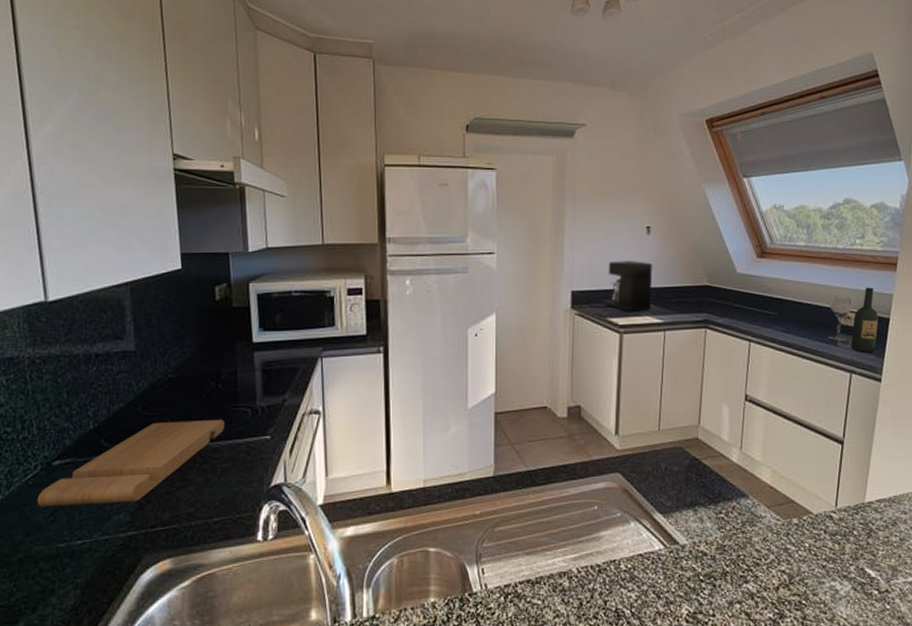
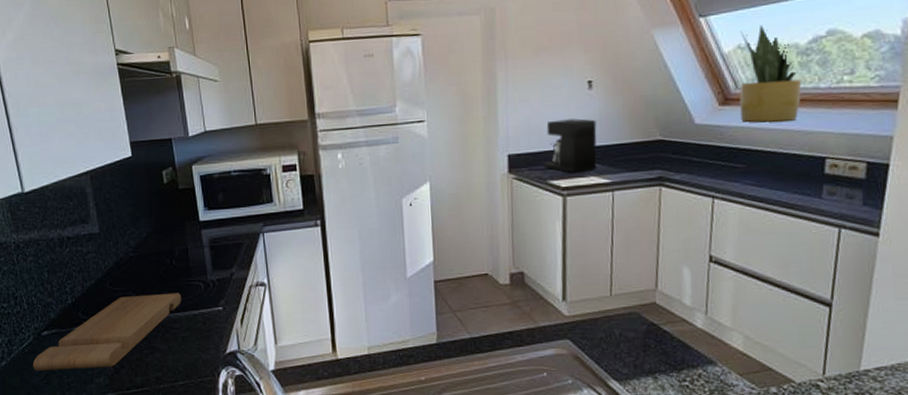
planter: none [774,189,824,275] -> present [739,24,802,123]
wineglass: present [827,296,853,342] -> none [809,141,841,194]
wine bottle: present [850,287,878,353] -> none [838,129,875,205]

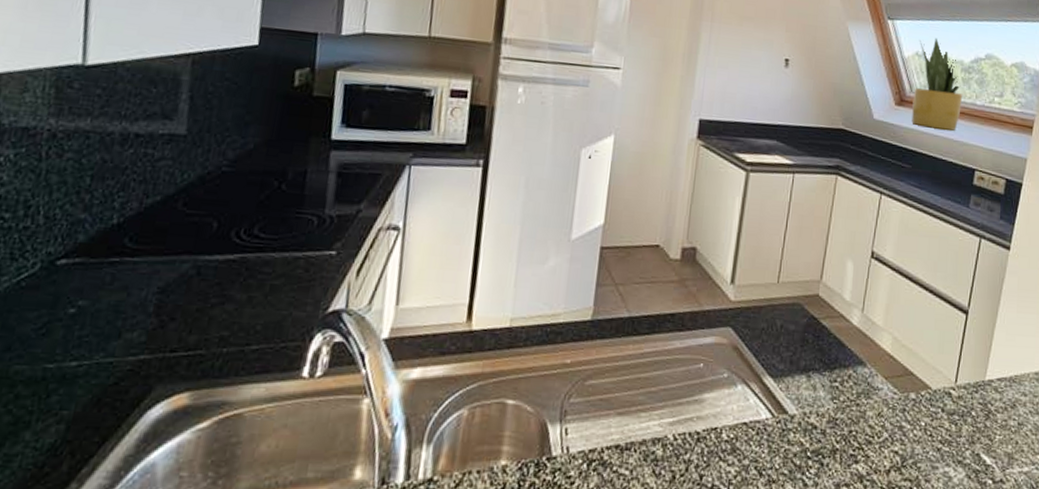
cutting board: present [33,292,181,371] -> none [27,223,283,319]
coffee maker: present [543,118,598,173] -> none [731,91,788,149]

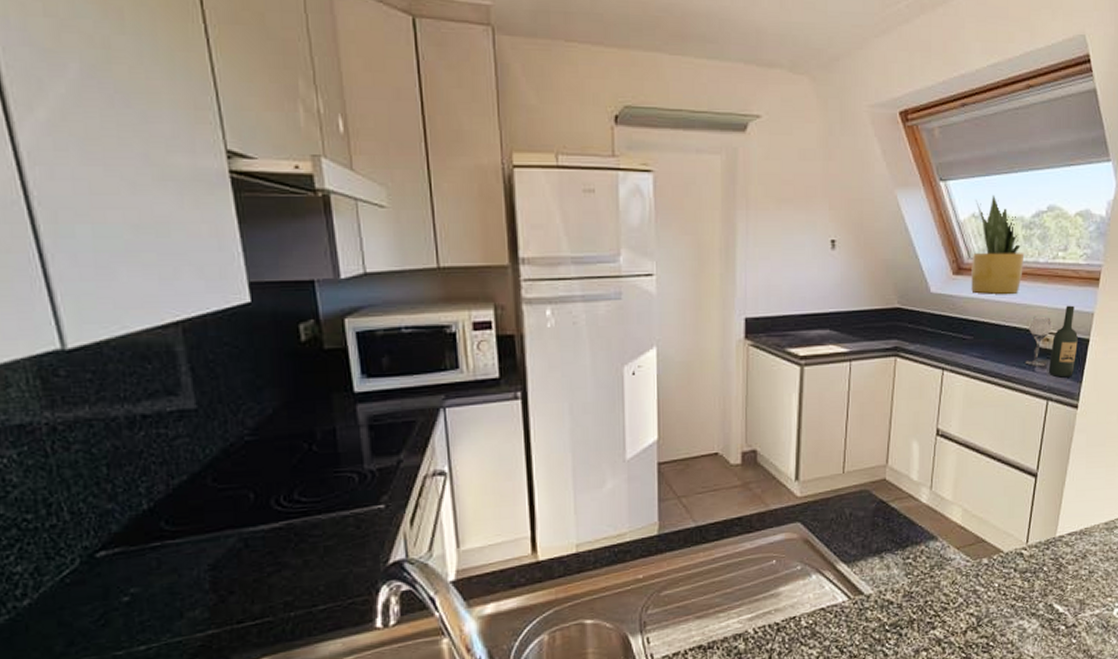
wineglass: none [960,154,987,205] -> present [1025,316,1052,367]
wine bottle: none [982,148,1011,218] -> present [1048,305,1078,378]

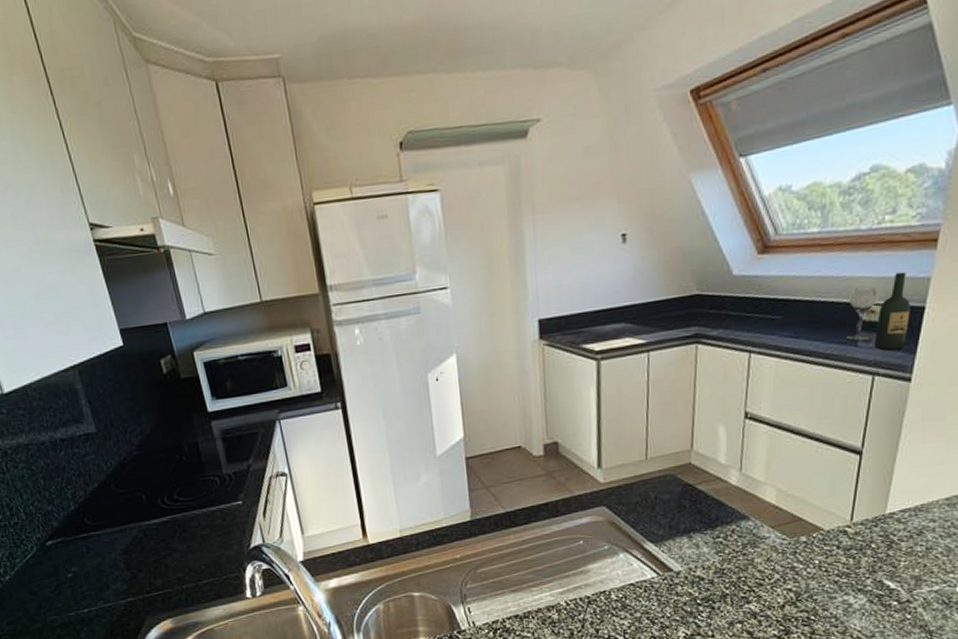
planter: present [971,194,1025,294] -> none [779,162,843,271]

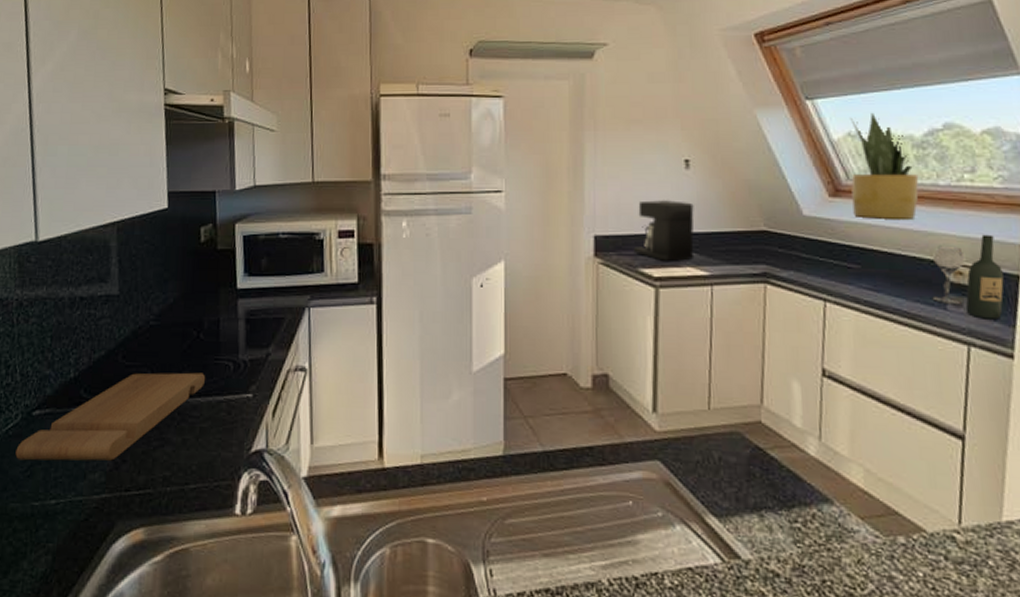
cutting board: none [40,489,197,583] -> present [15,372,205,461]
coffee maker: none [575,276,632,335] -> present [633,200,695,261]
planter: none [779,162,843,271] -> present [849,112,919,219]

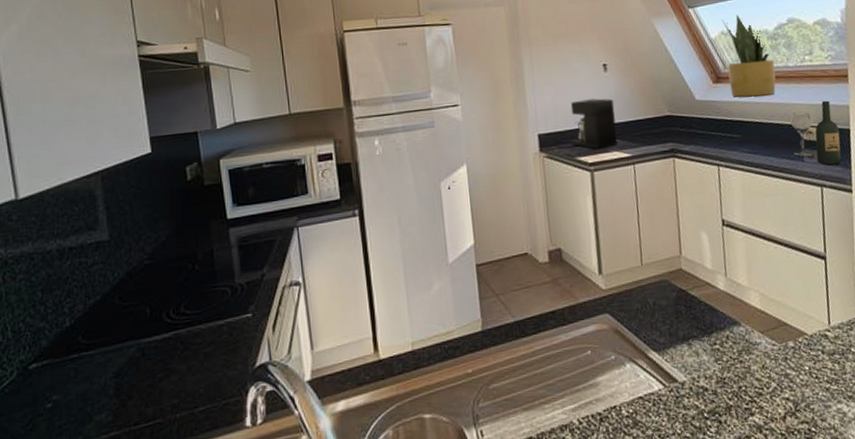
cutting board: present [15,372,205,461] -> none [14,301,204,416]

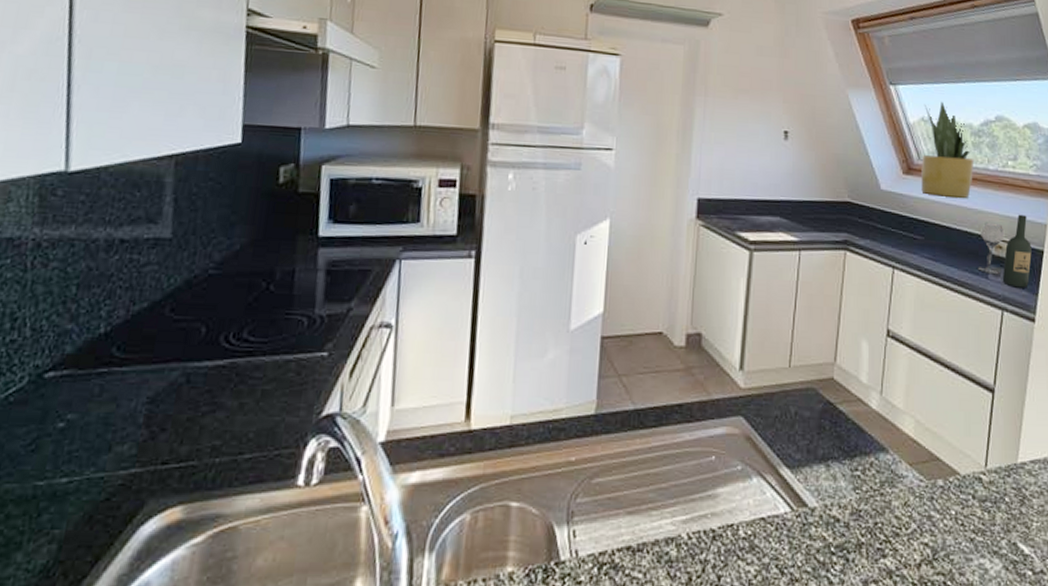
coffee maker: present [570,98,619,149] -> none [732,167,789,226]

